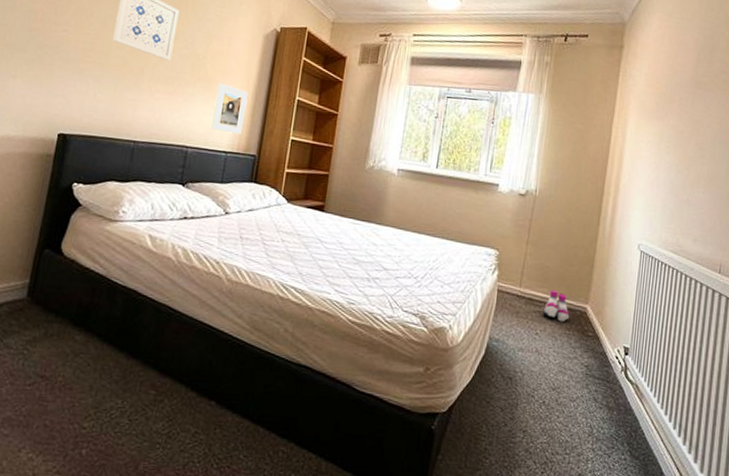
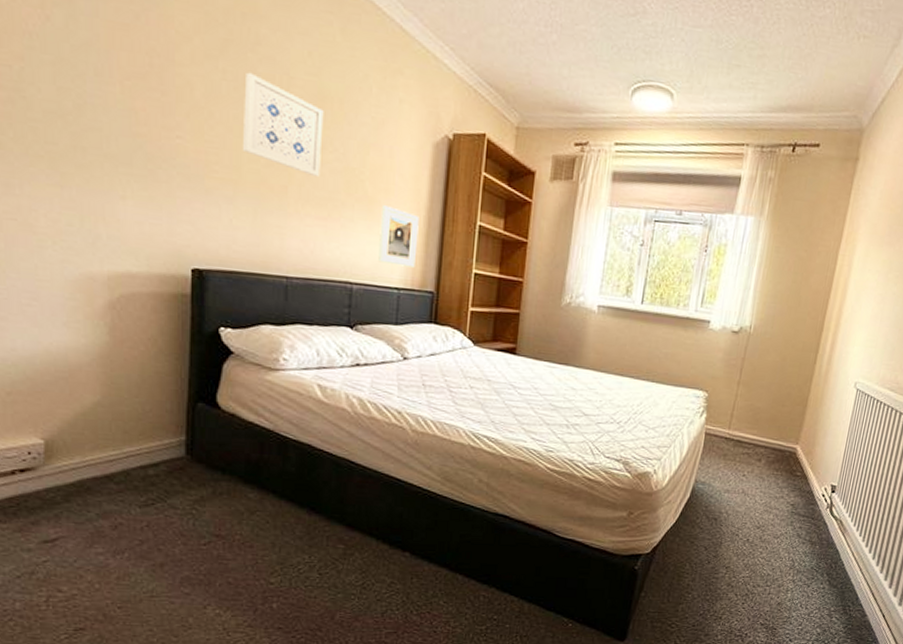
boots: present [542,289,570,322] -> none [750,431,779,463]

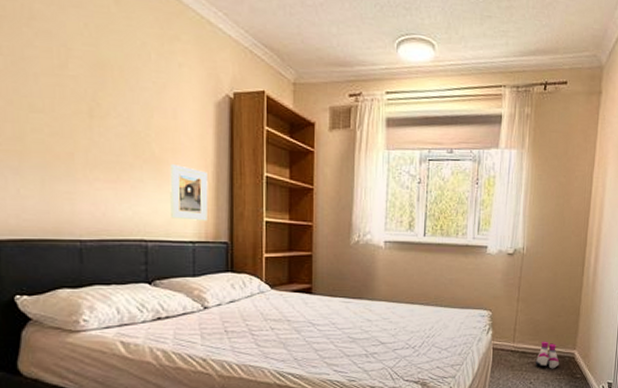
wall art: present [242,72,324,178] -> none [22,46,106,143]
boots: none [750,431,779,463] -> present [535,341,560,369]

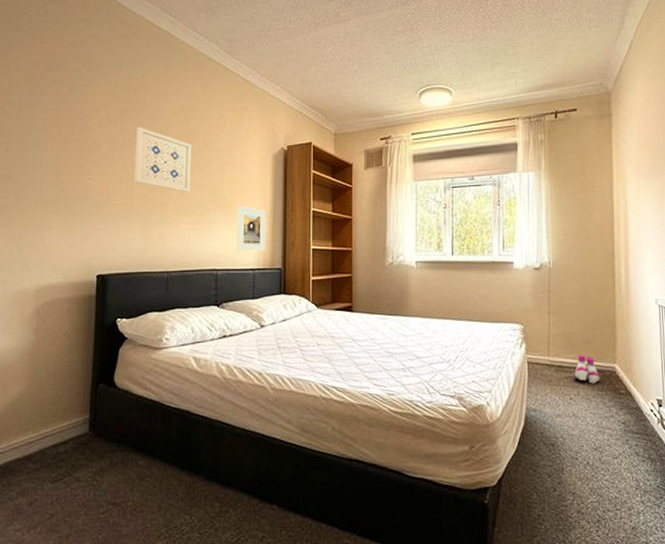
wall art: none [22,46,106,143] -> present [134,127,192,193]

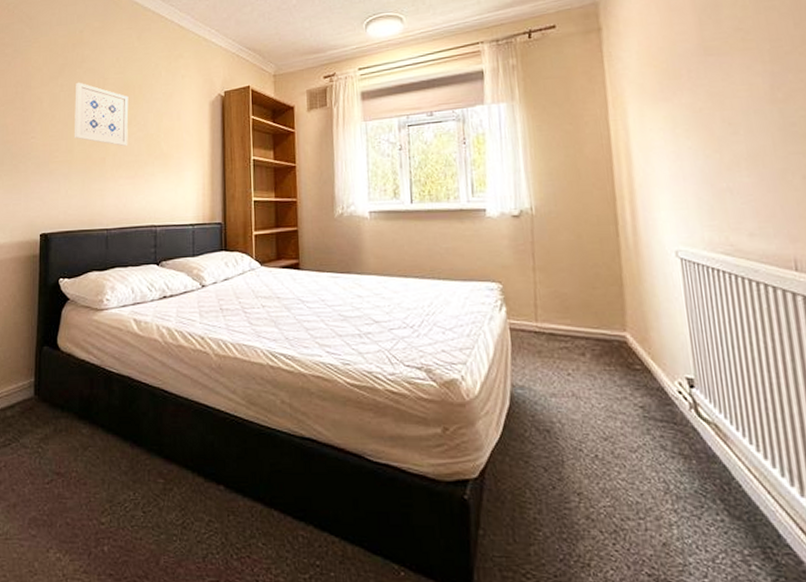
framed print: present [235,206,266,251] -> none [174,158,205,206]
boots: present [573,354,600,384] -> none [570,320,607,357]

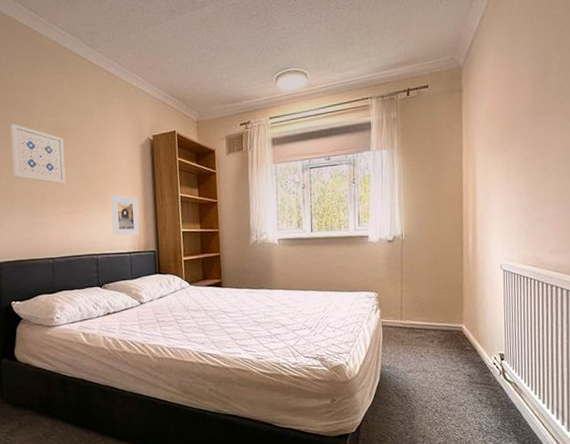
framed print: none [174,158,205,206] -> present [110,195,139,237]

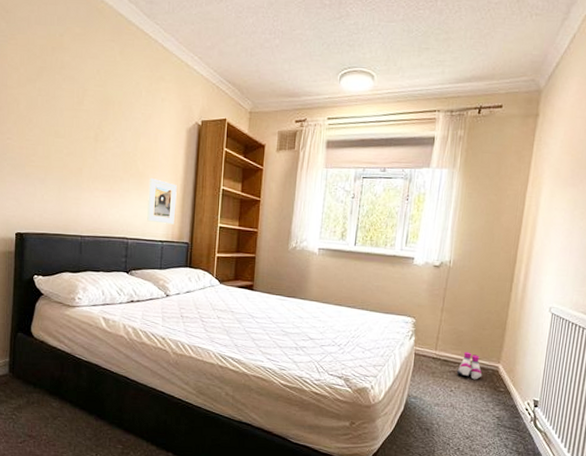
wall art: present [10,123,66,185] -> none [51,88,108,161]
boots: none [424,317,448,343] -> present [456,351,483,380]

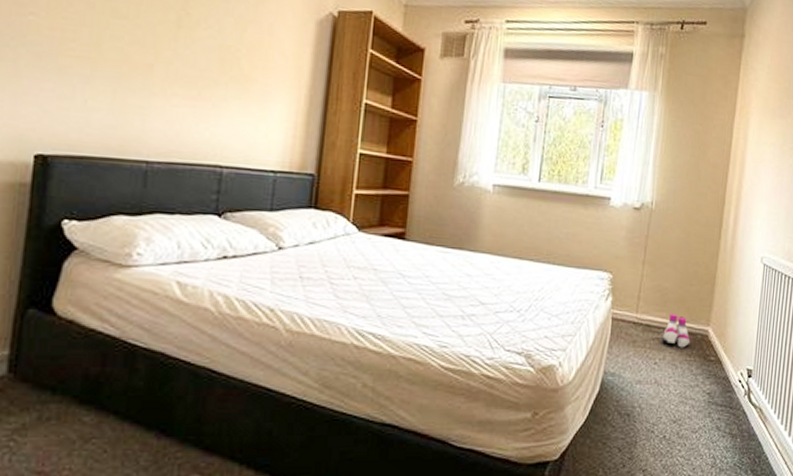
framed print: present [146,178,177,225] -> none [251,84,300,149]

